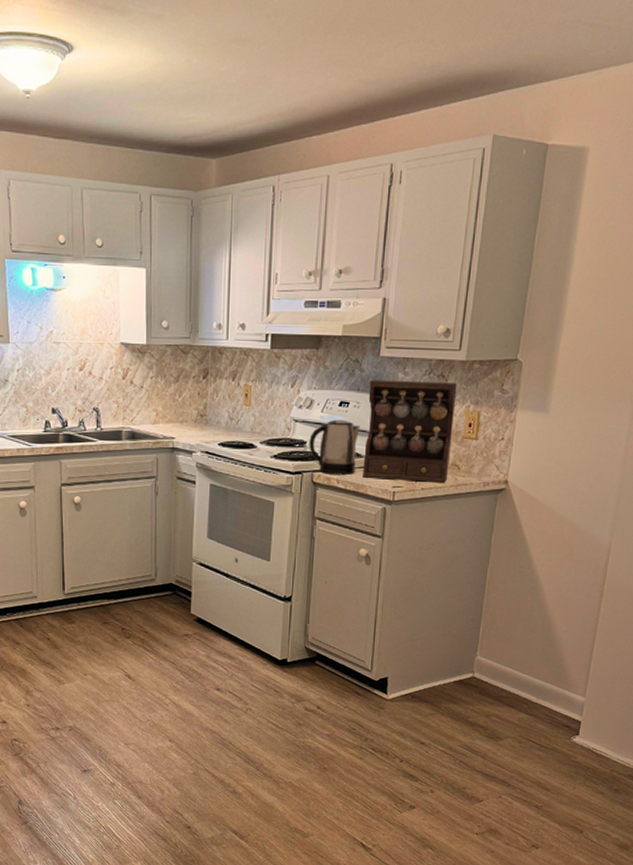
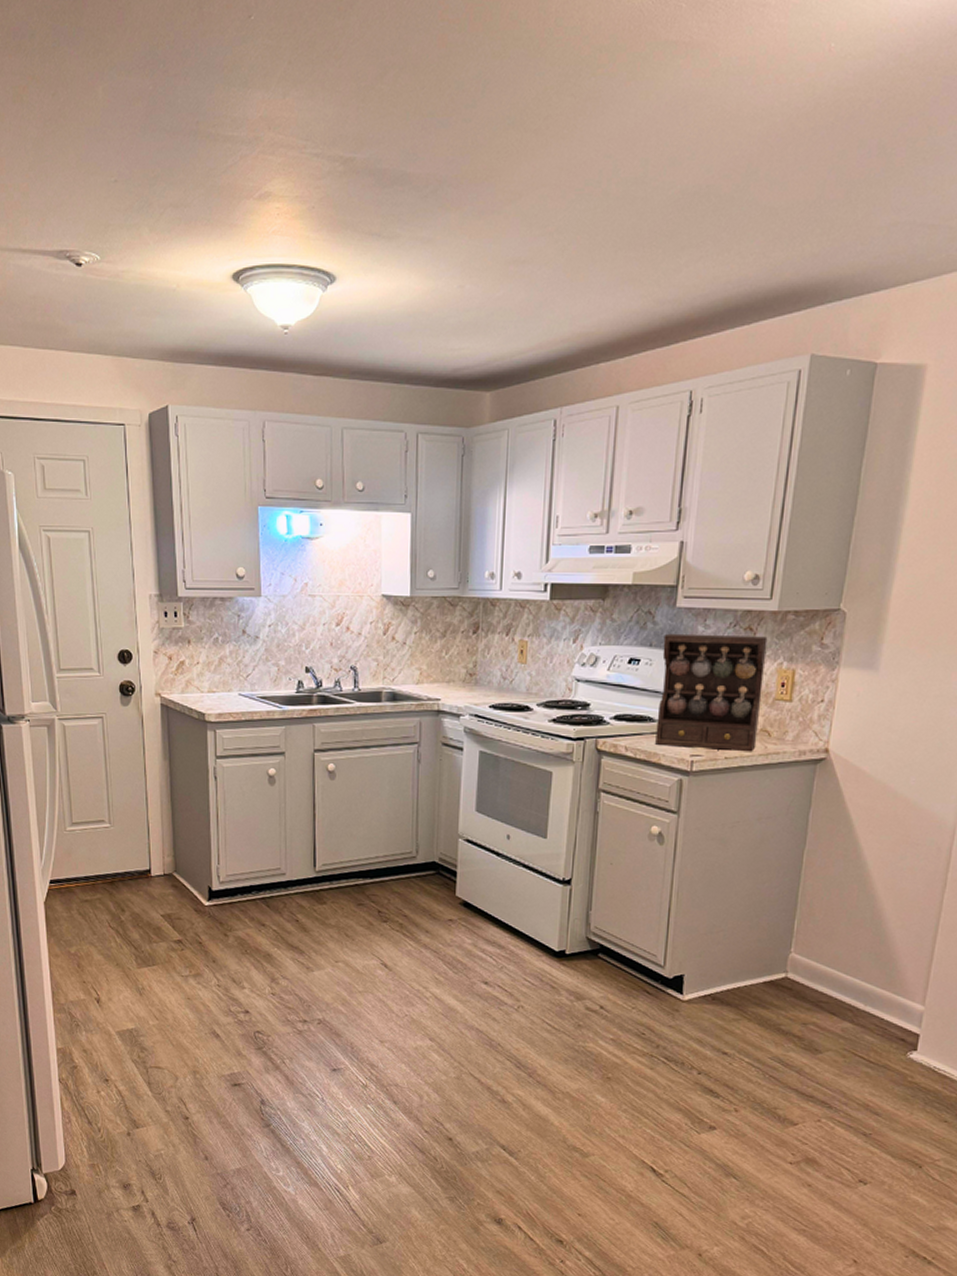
kettle: present [309,419,360,475] -> none [592,679,653,741]

